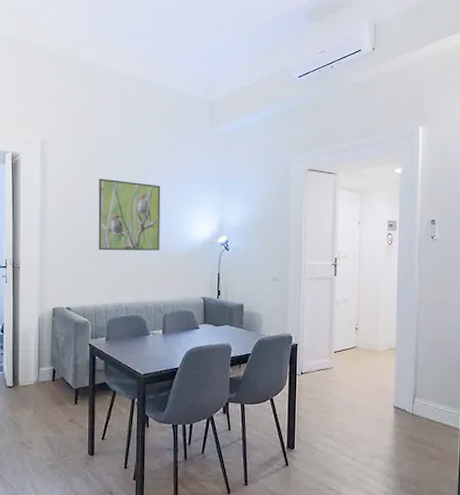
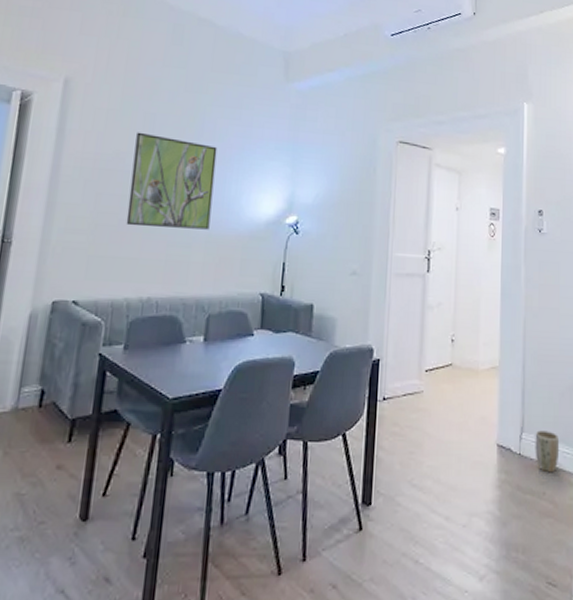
plant pot: none [425,396,447,428] -> present [535,430,560,473]

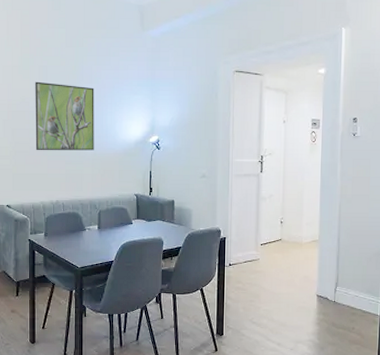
plant pot: present [535,430,560,473] -> none [346,285,367,314]

